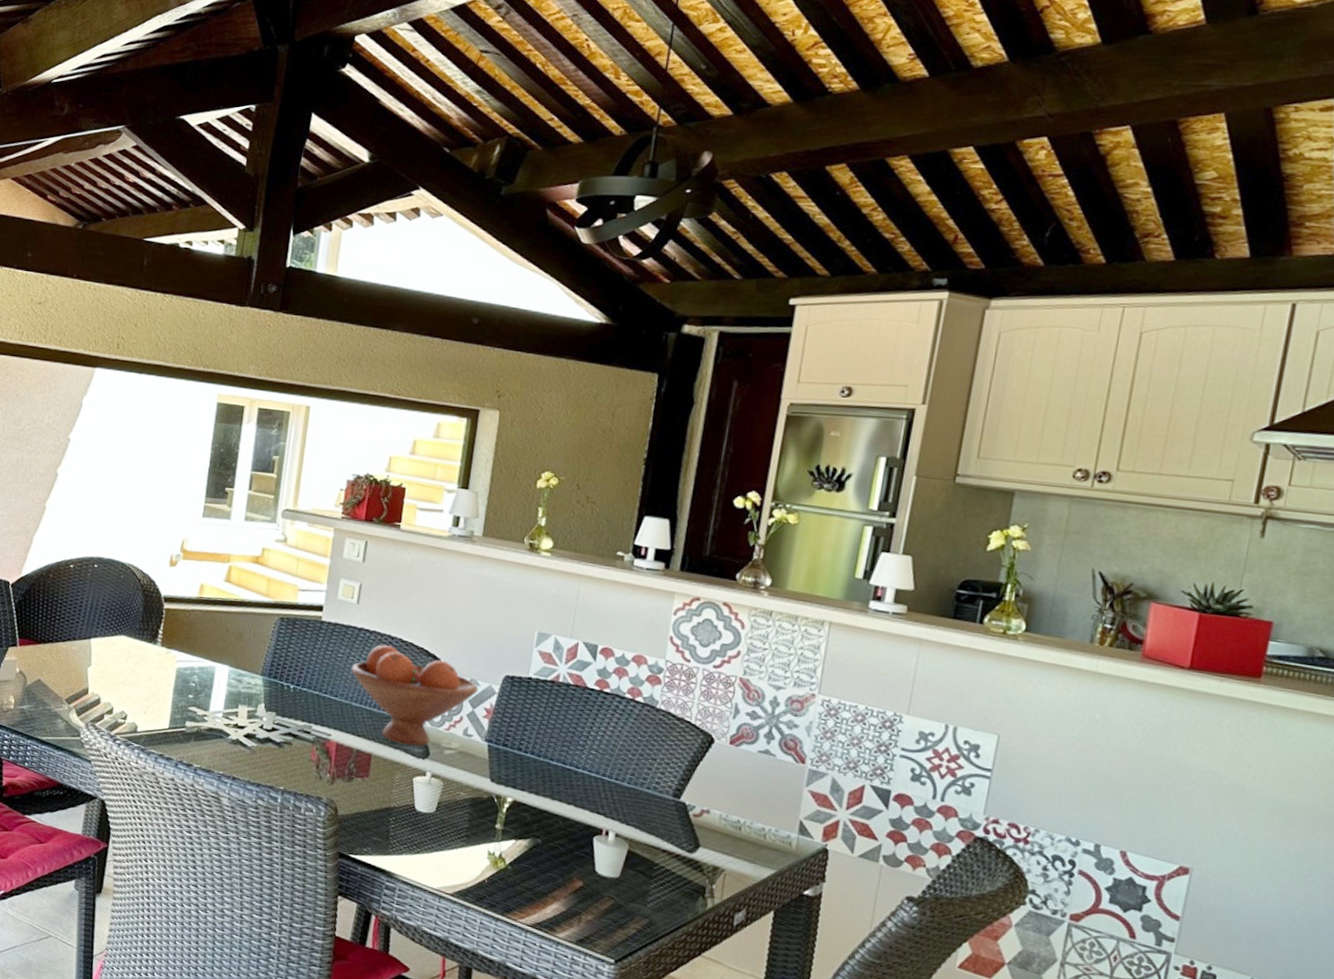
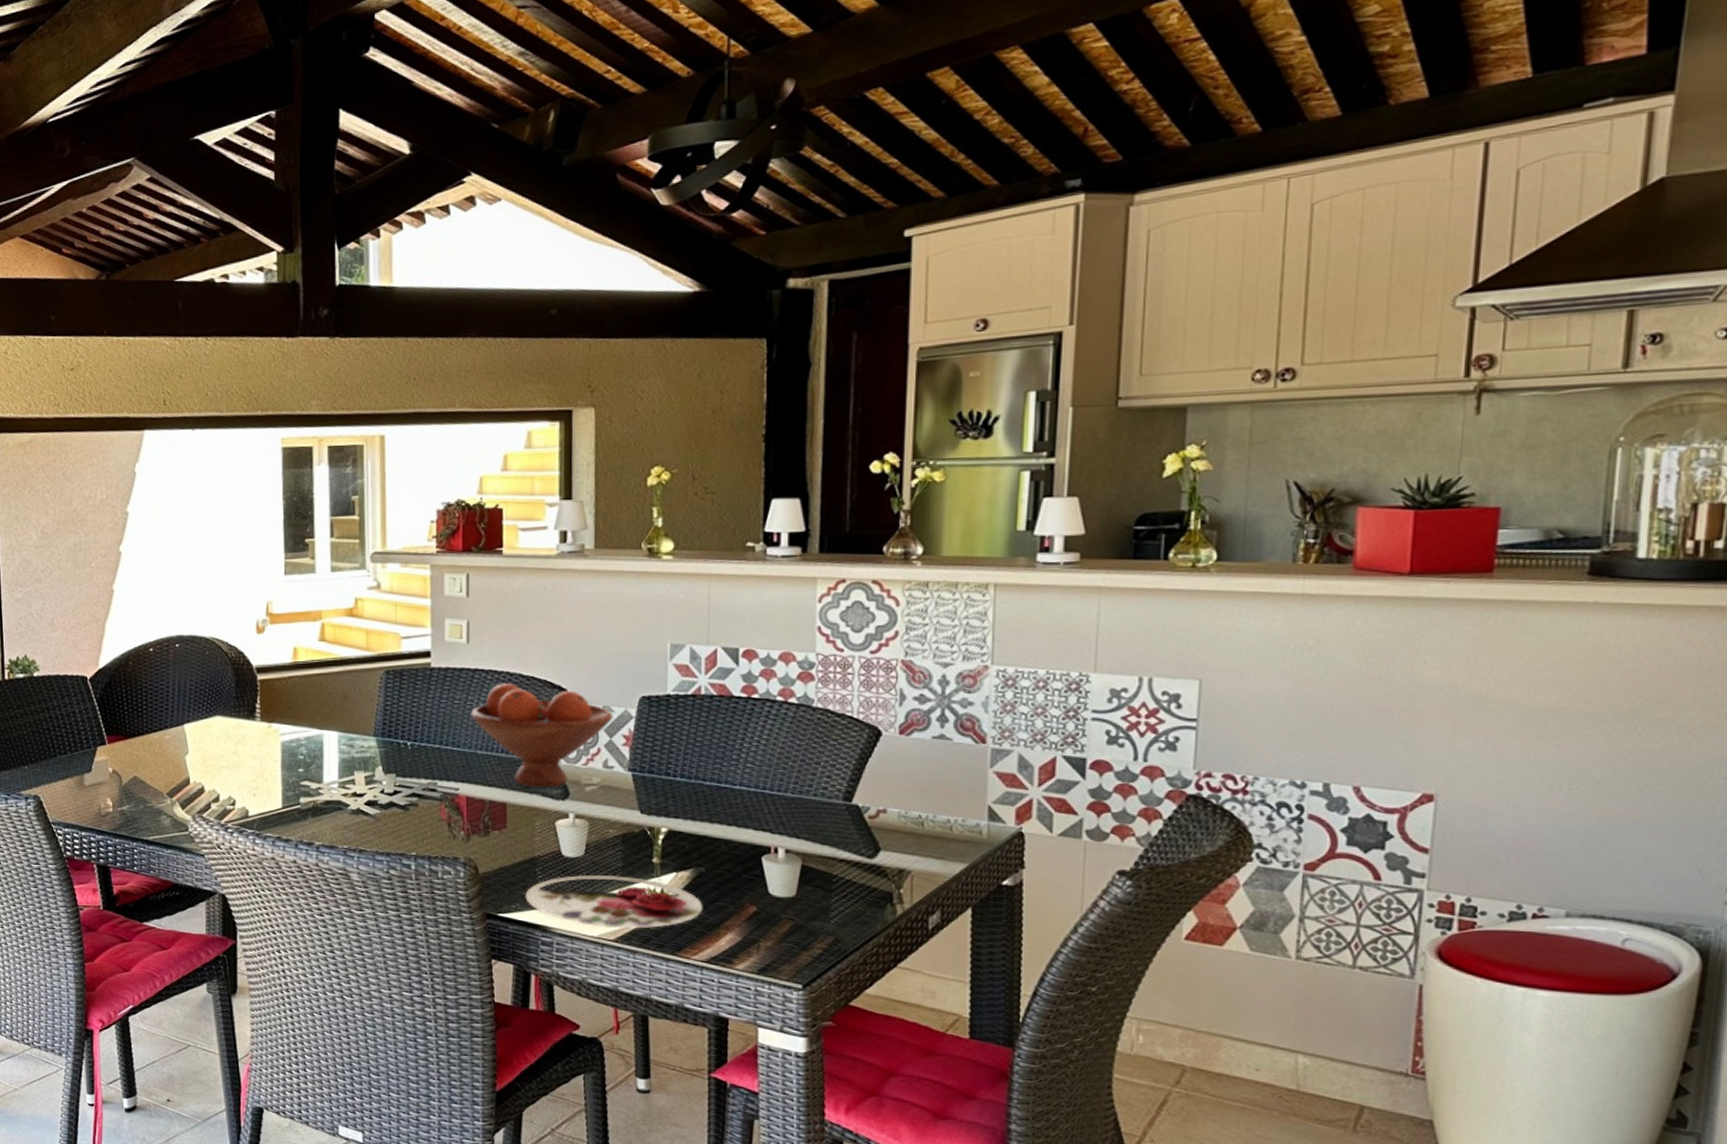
plate: none [377,829,535,889] -> present [525,874,703,929]

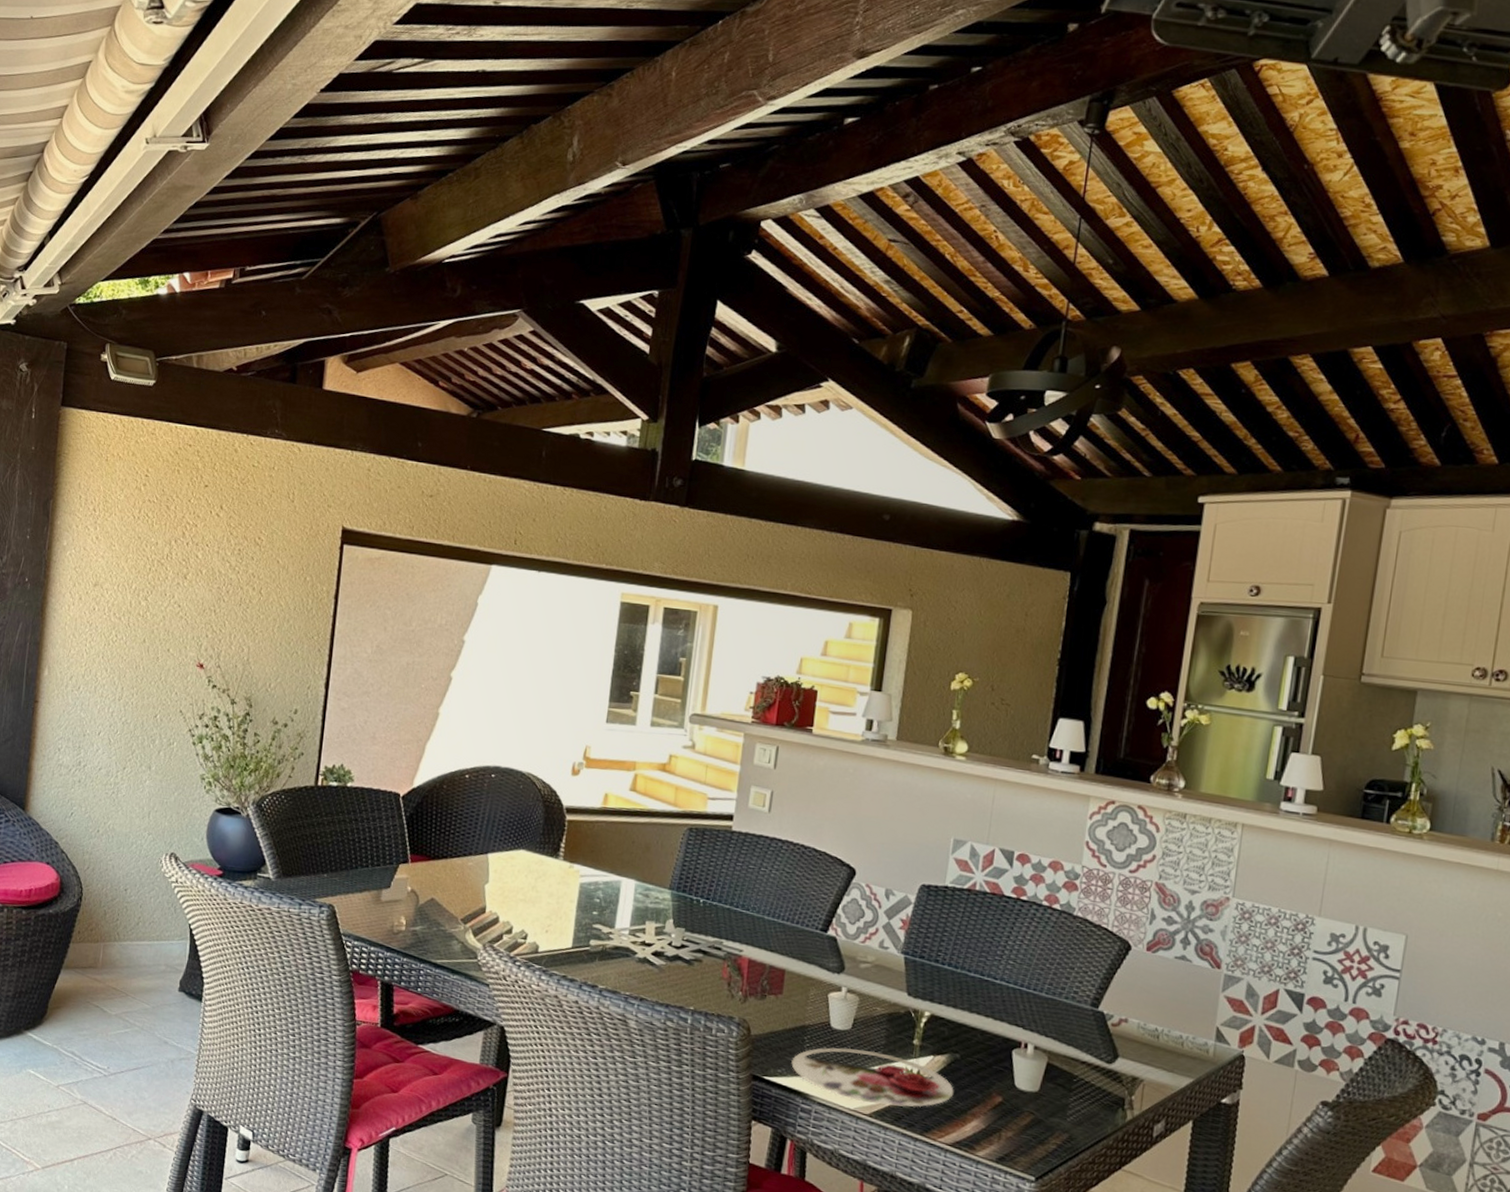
fruit bowl: present [470,682,614,787] -> none [763,854,894,961]

